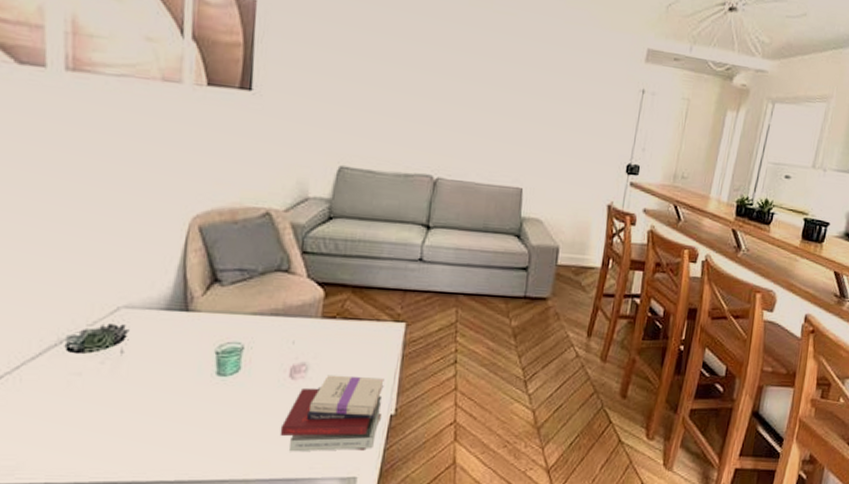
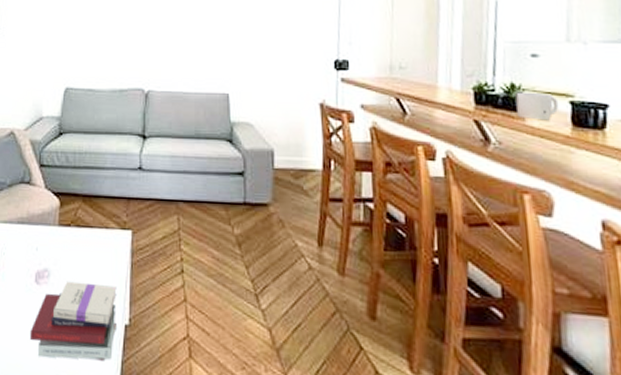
mug: none [765,207,797,234] -> present [516,92,559,121]

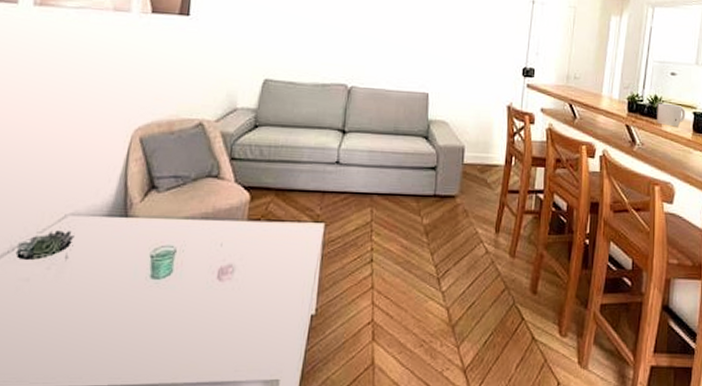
books: present [29,281,117,361] -> none [207,276,305,355]

